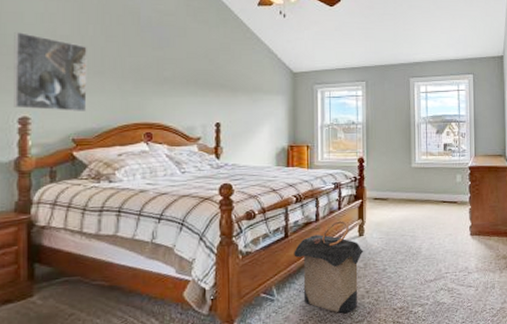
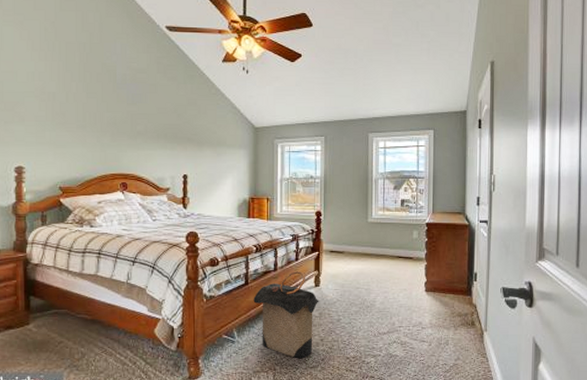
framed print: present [14,31,87,111] -> none [10,89,71,162]

